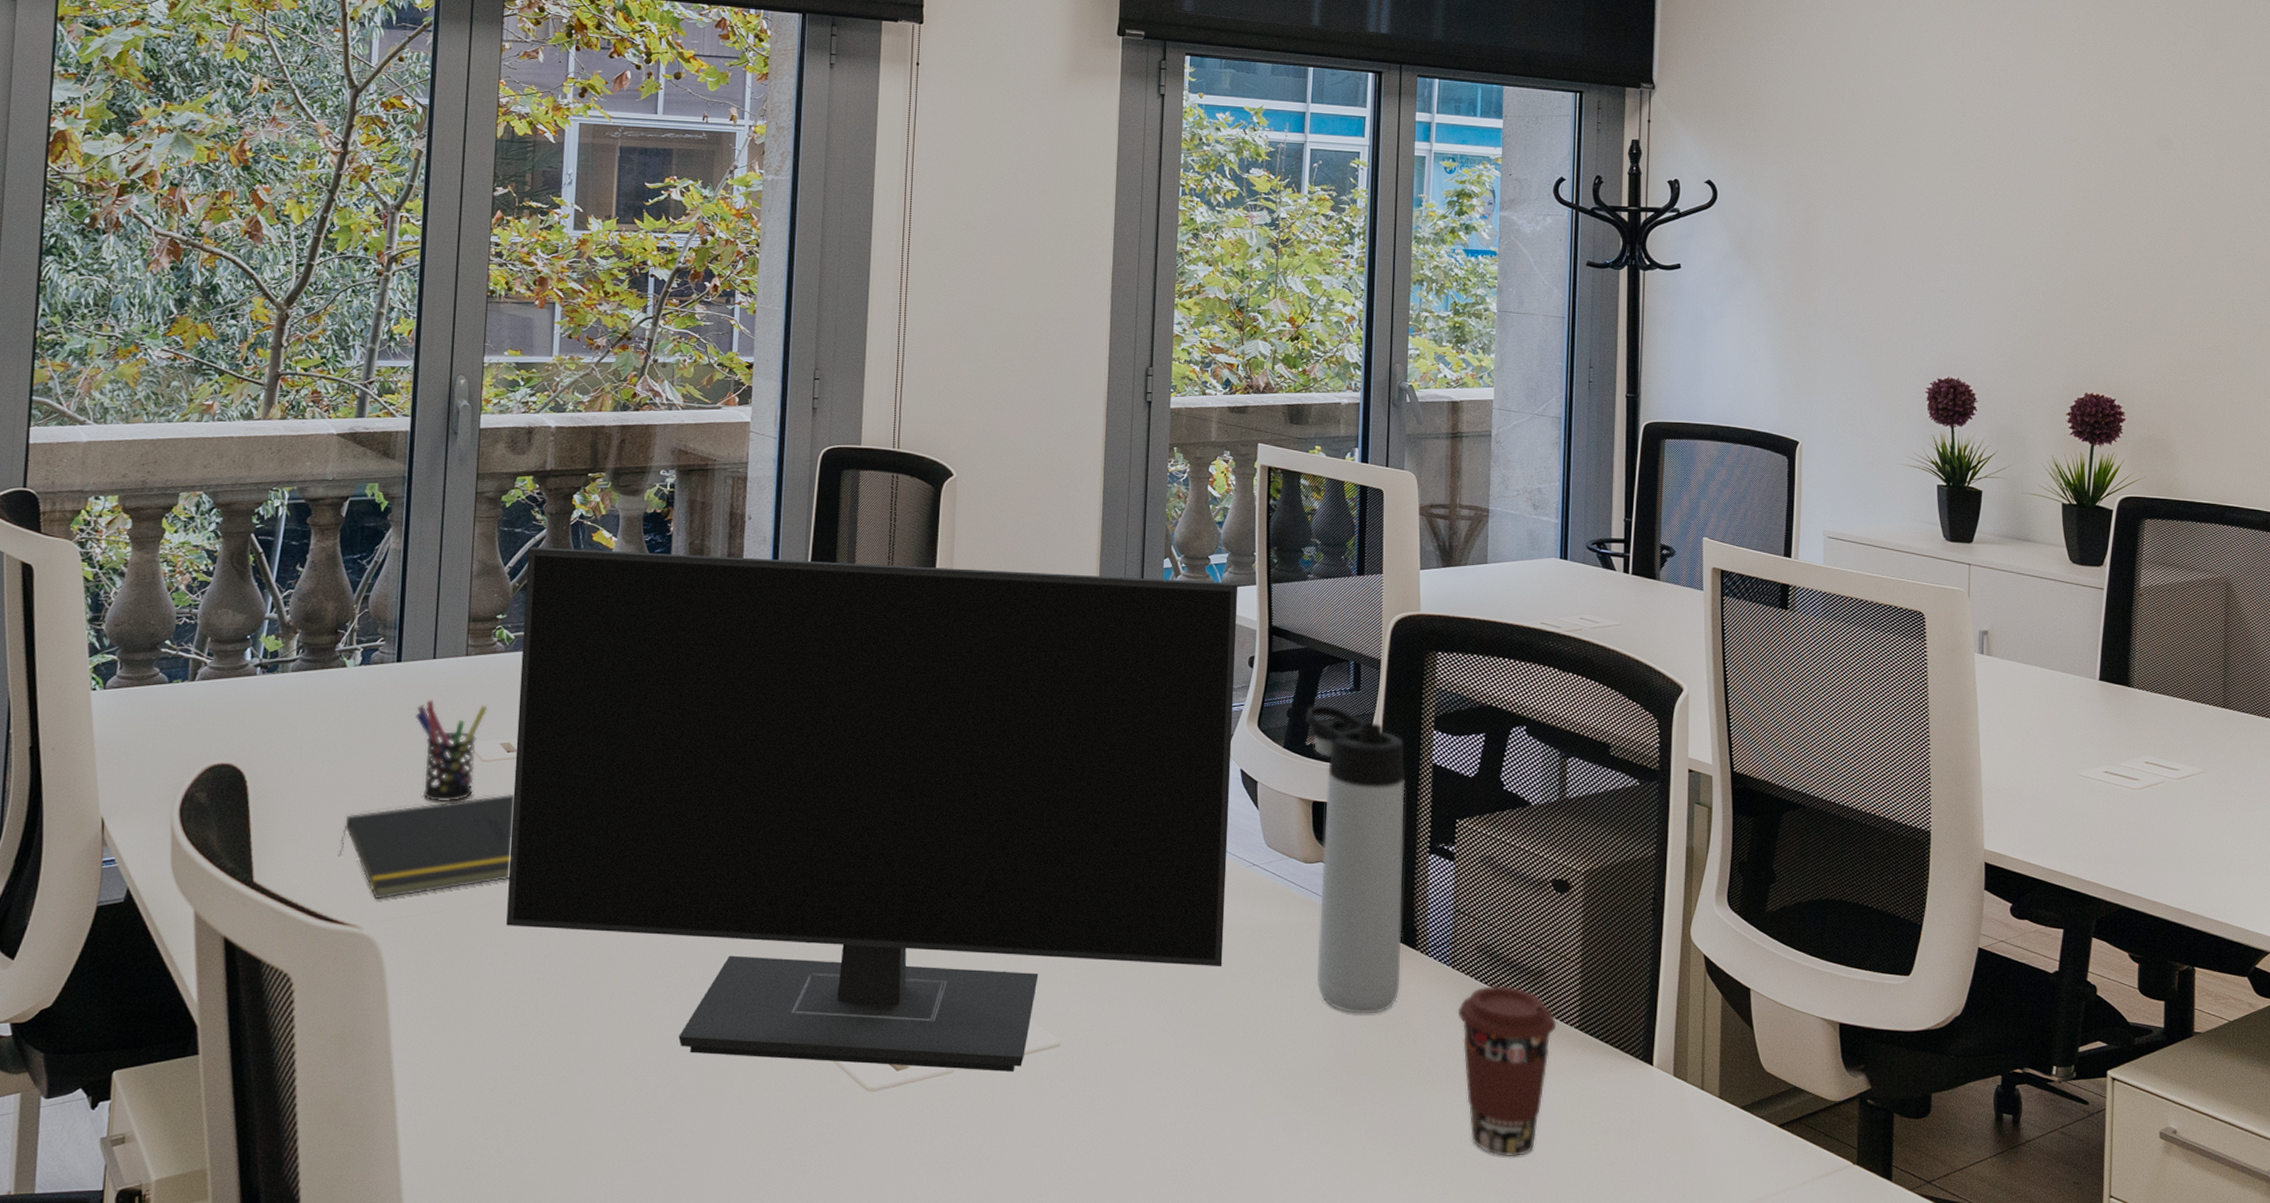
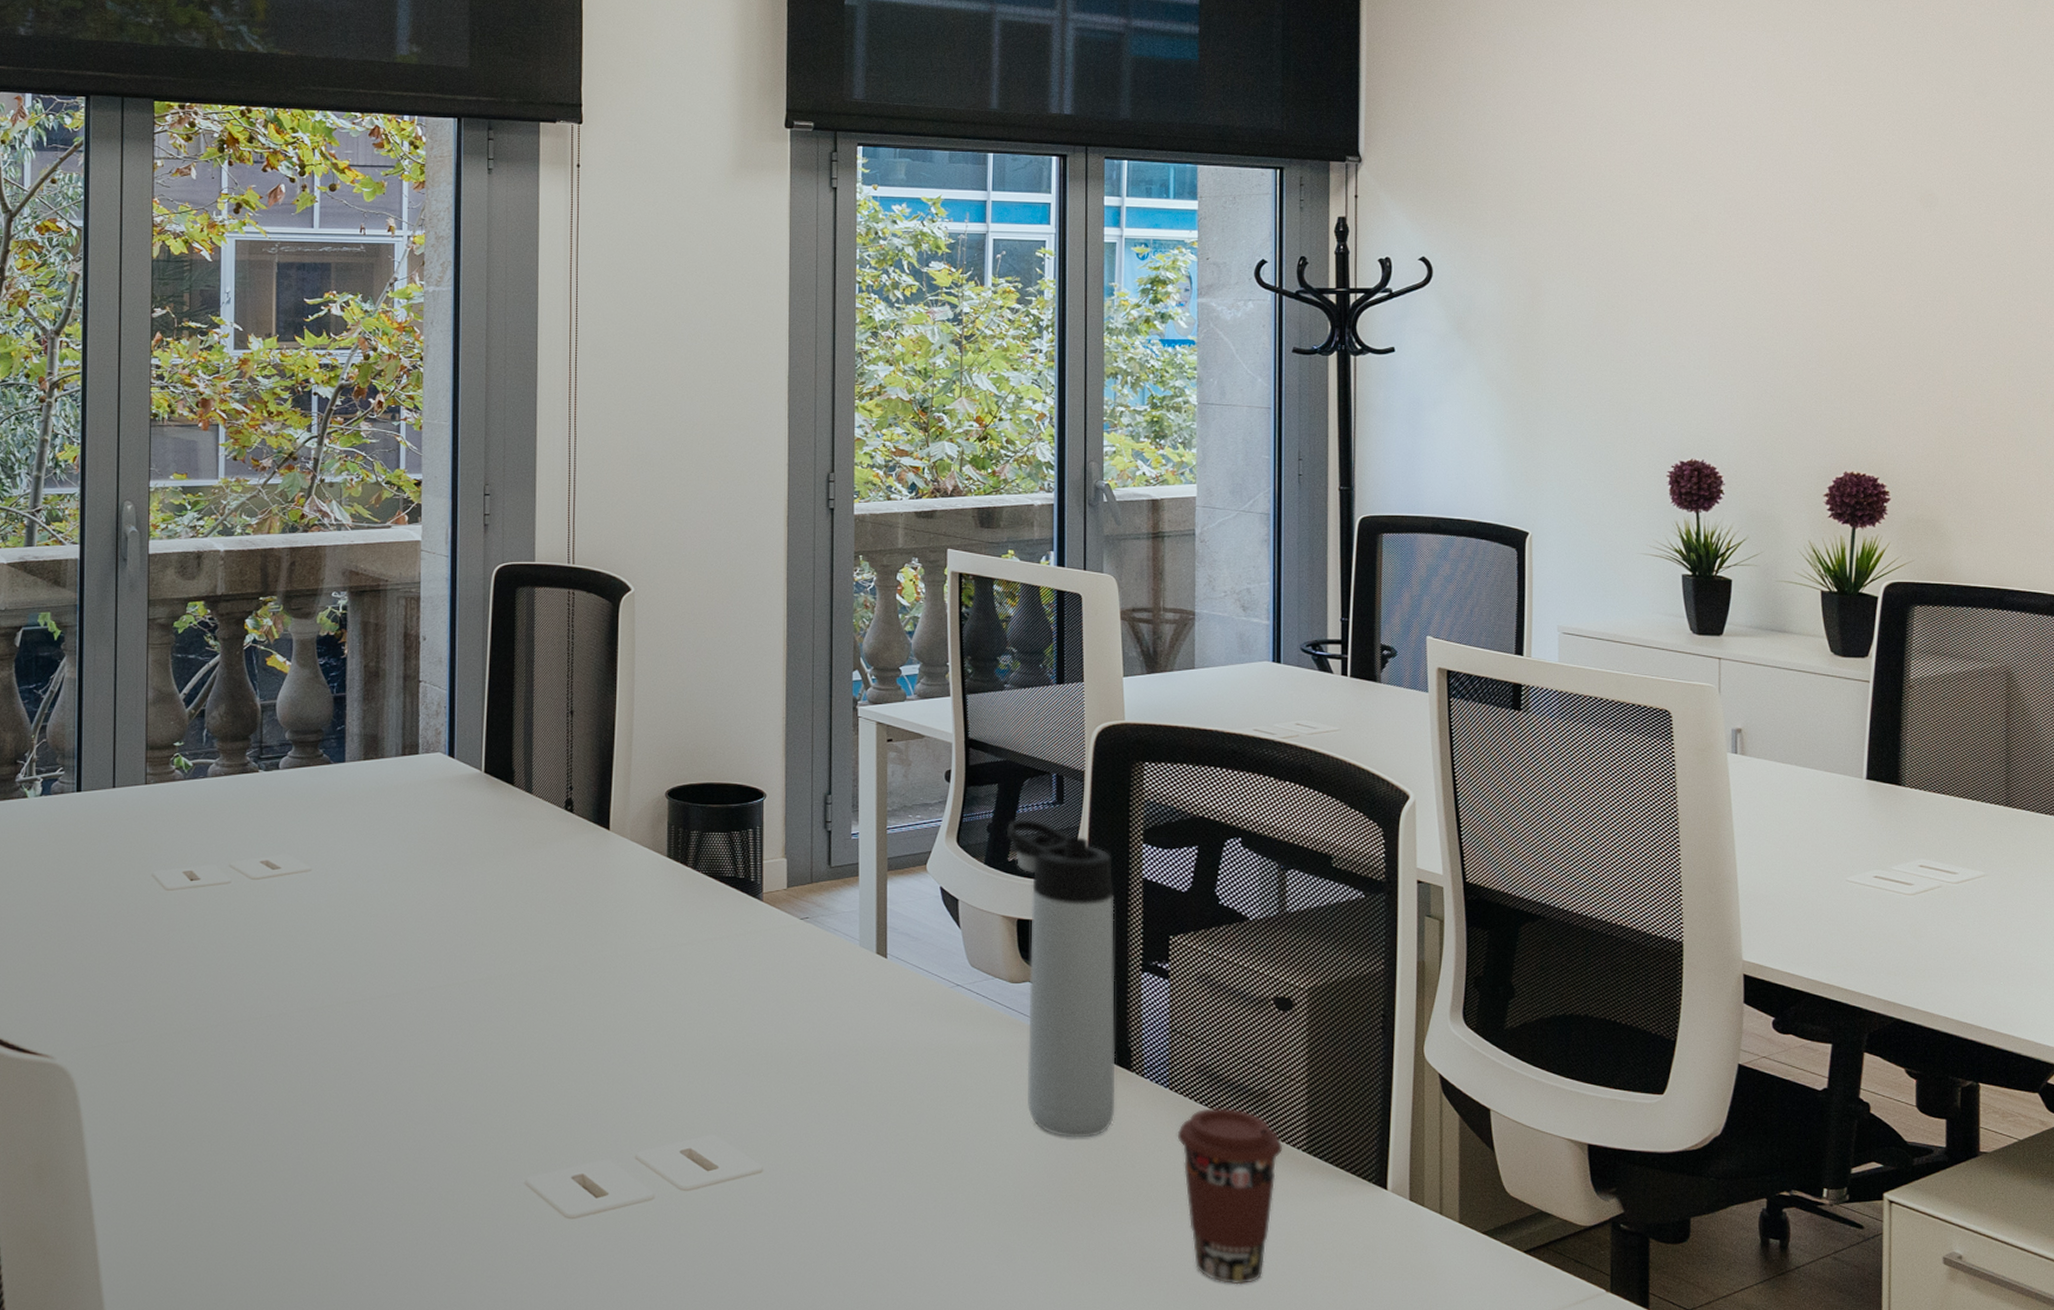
notepad: present [338,793,514,900] -> none [27,922,199,1030]
pen holder: present [414,700,488,801] -> none [97,829,170,931]
monitor: present [506,546,1239,1071] -> none [197,672,932,1198]

